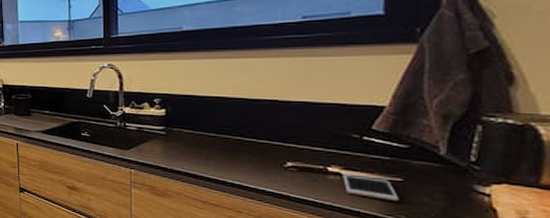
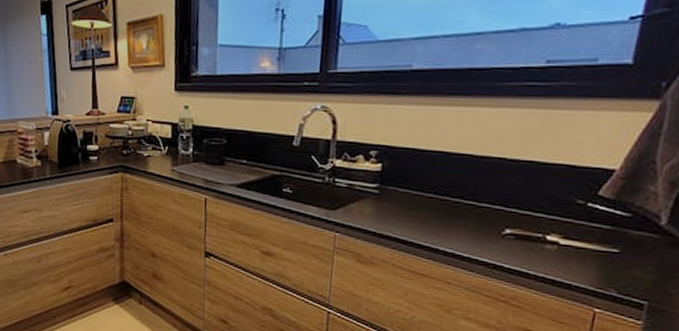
cell phone: present [343,175,399,202] -> none [560,244,612,275]

